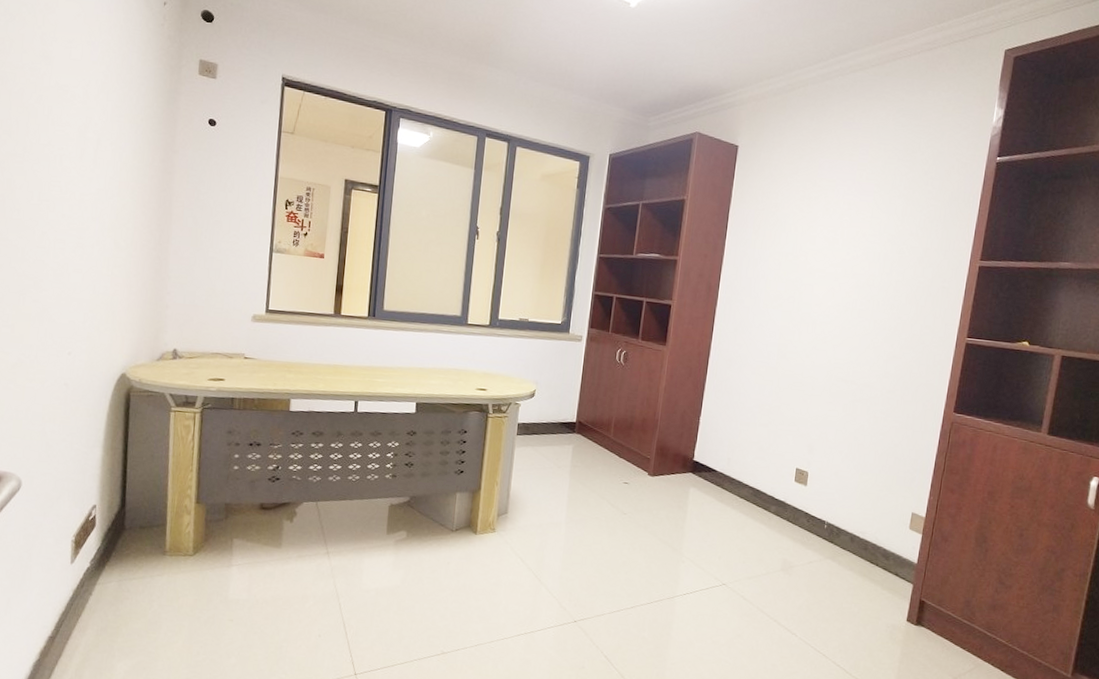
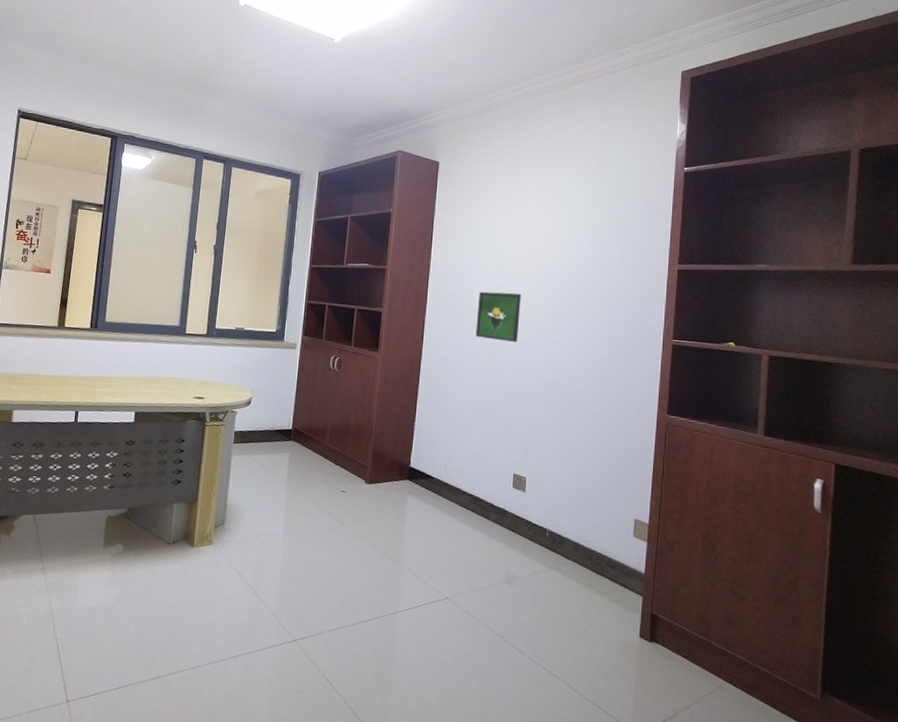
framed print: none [766,285,816,338] -> present [475,291,521,342]

